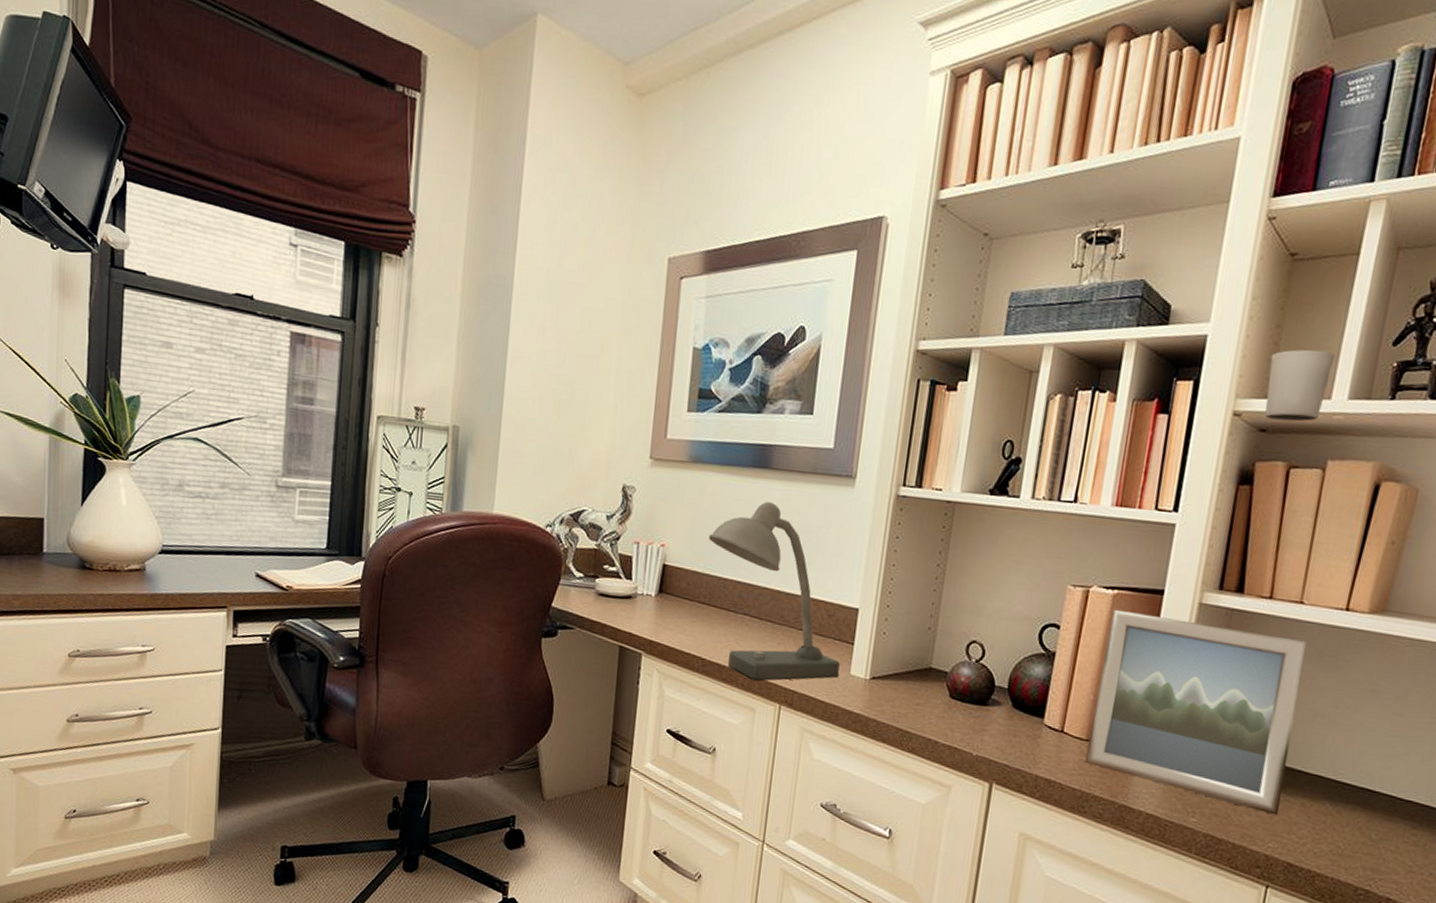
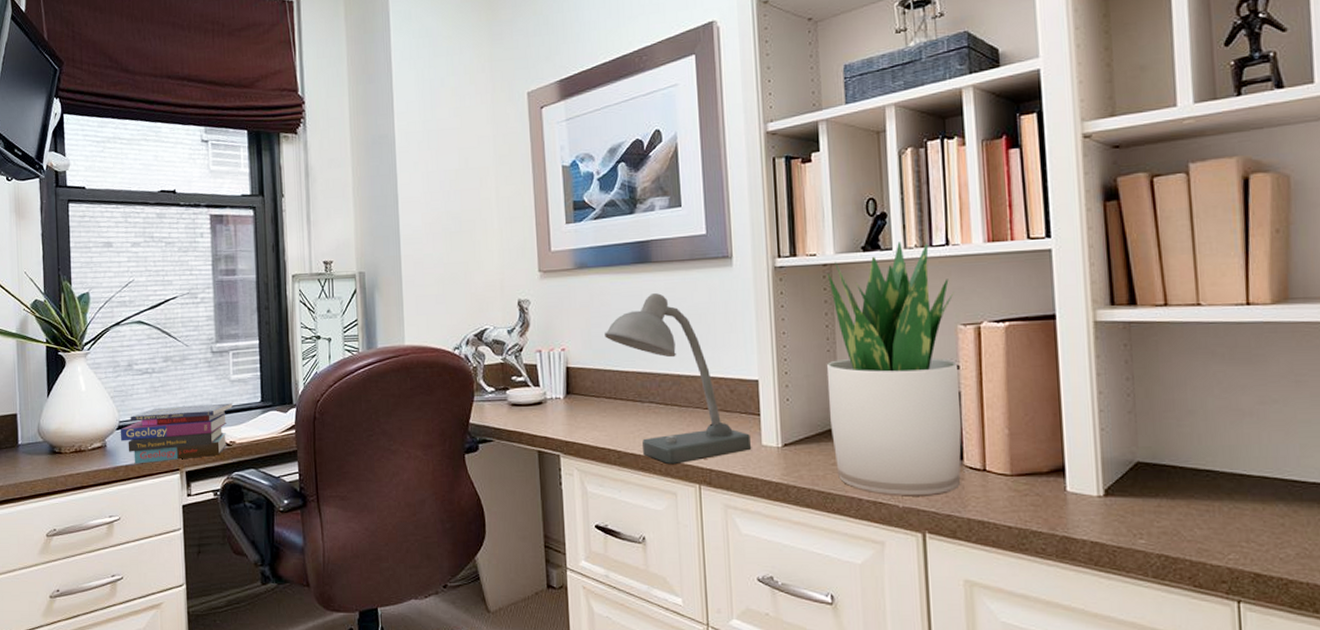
books: none [162,536,294,599] -> present [120,403,233,464]
planter: none [919,490,1071,749] -> present [826,241,962,497]
picture frame: present [1085,609,1307,815] -> none [1009,340,1231,525]
candle holder: present [1265,349,1336,422] -> none [1106,63,1171,135]

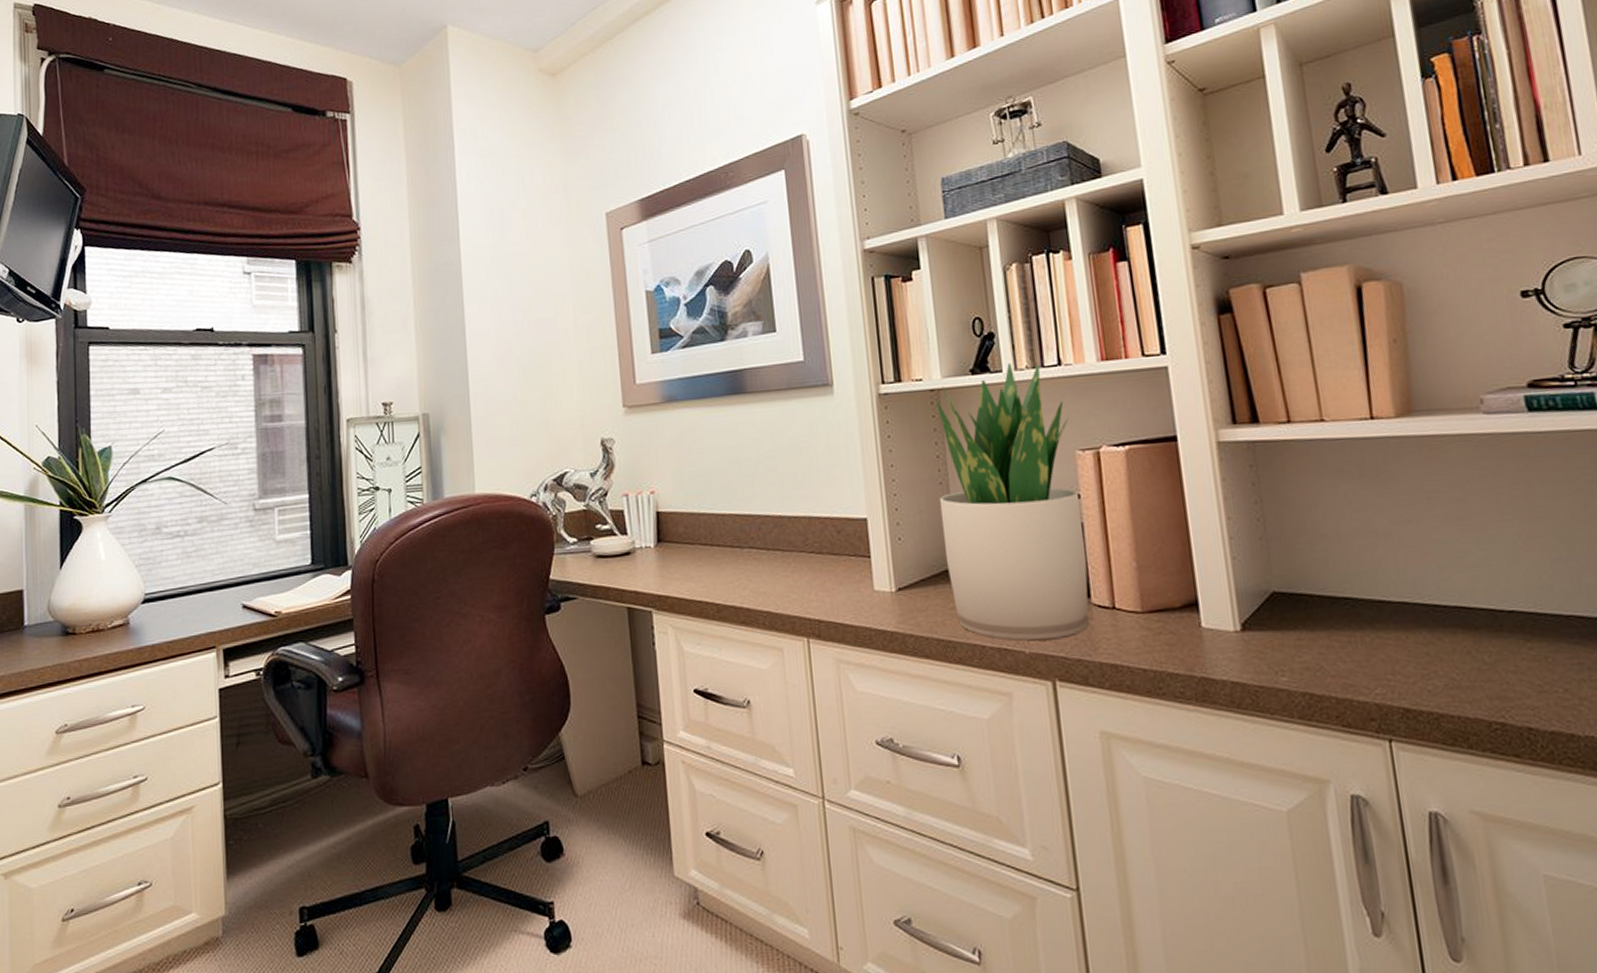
books: present [120,403,233,464] -> none [145,567,278,643]
desk lamp: present [604,293,751,465] -> none [697,426,862,617]

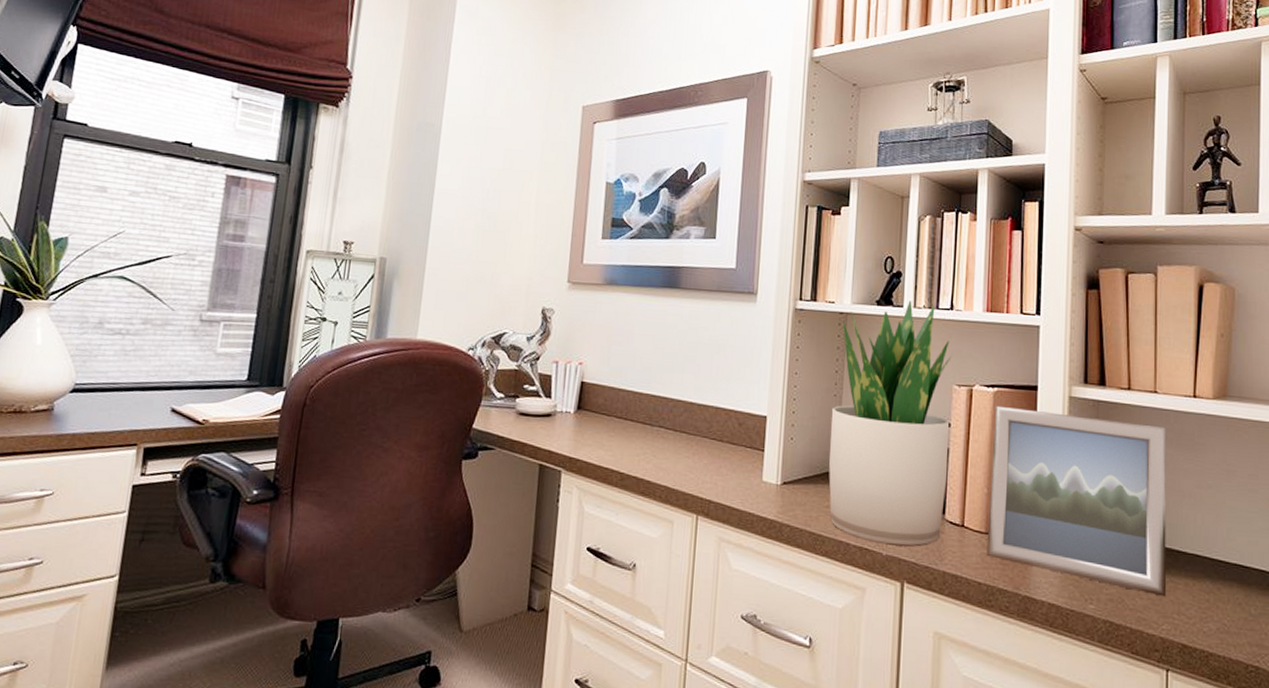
picture frame: none [1131,459,1375,657] -> present [986,405,1167,597]

